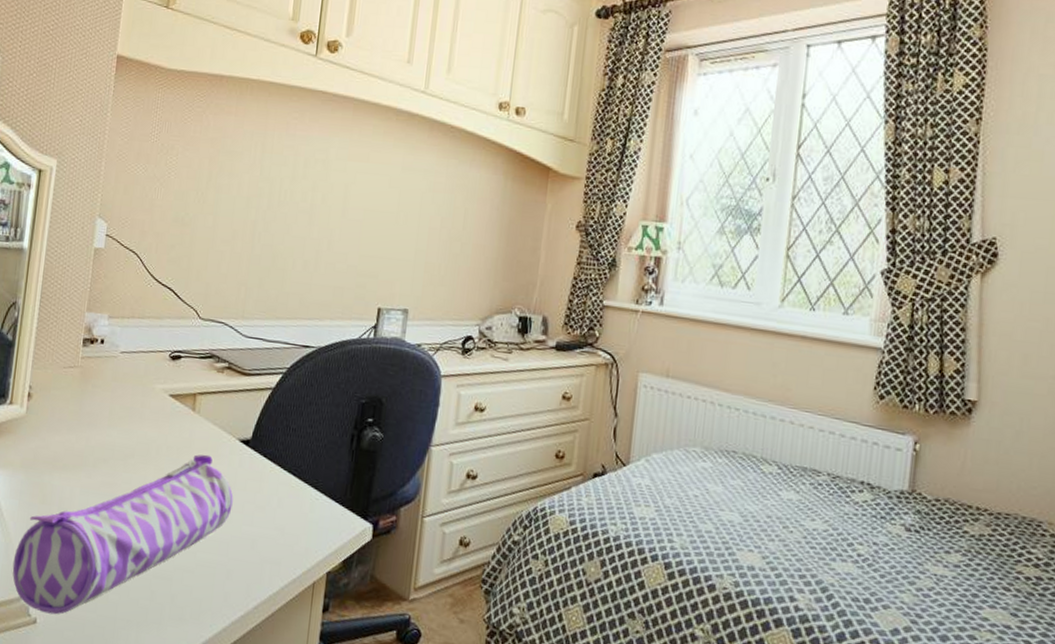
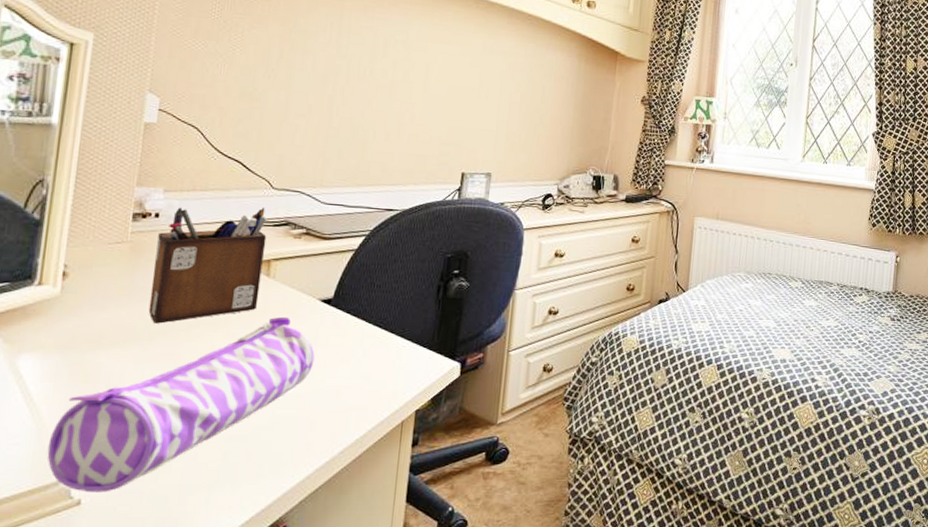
desk organizer: none [93,334,194,452] -> present [148,207,267,324]

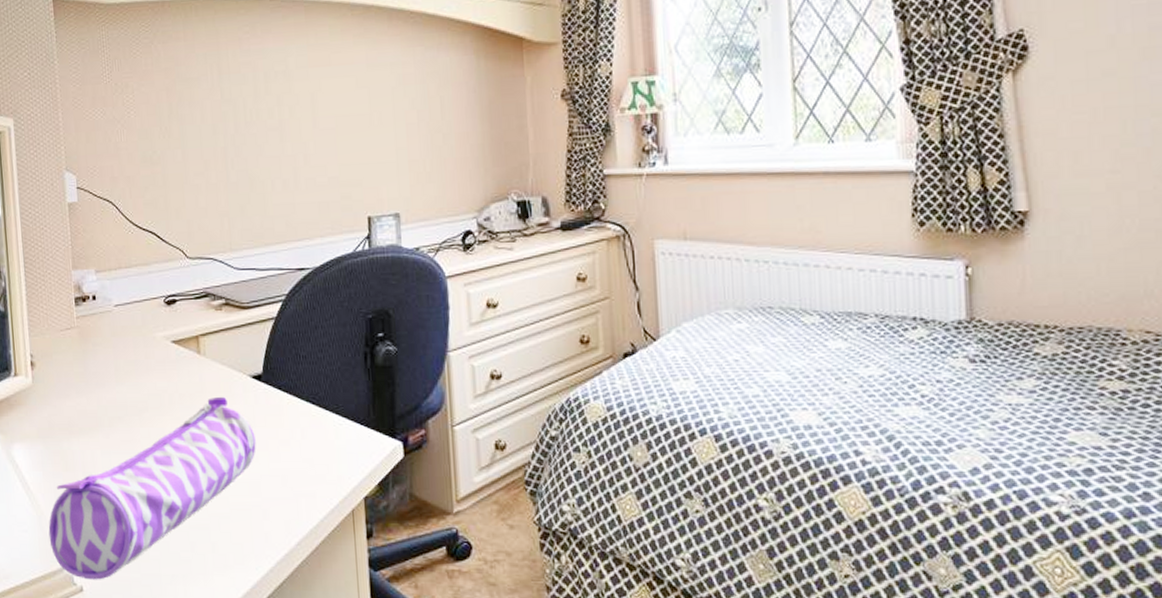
desk organizer: present [148,207,267,324] -> none [98,279,195,409]

